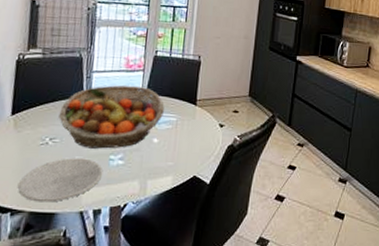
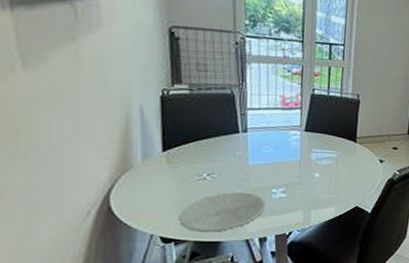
fruit basket: present [58,84,165,149] -> none [215,122,324,183]

